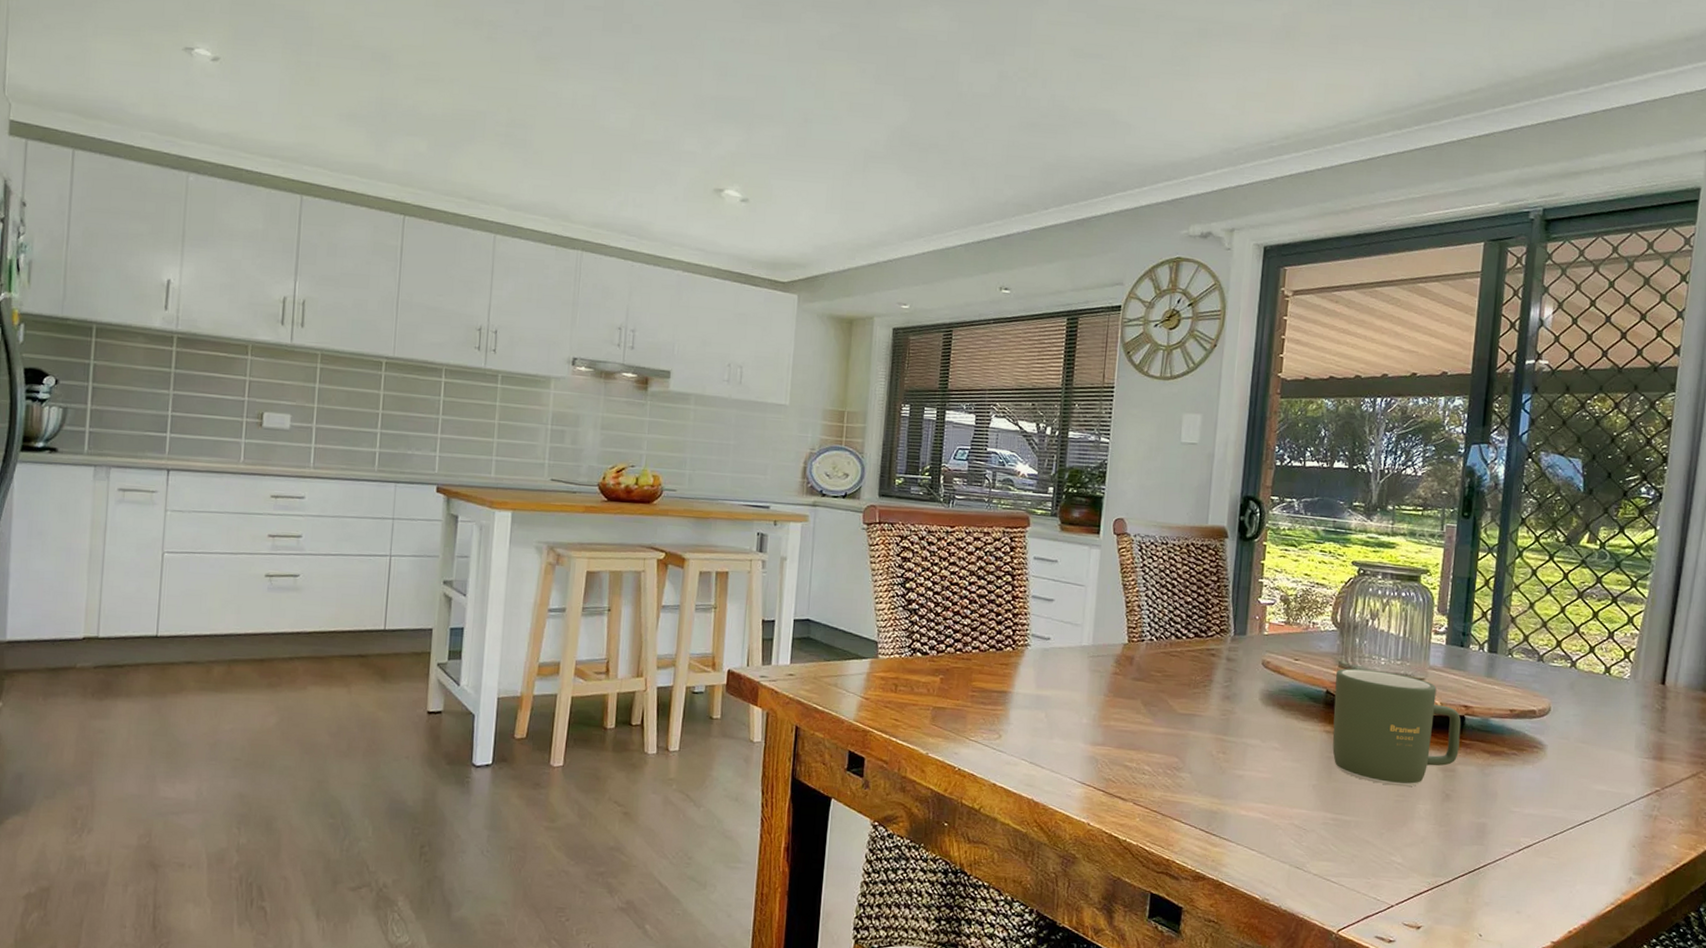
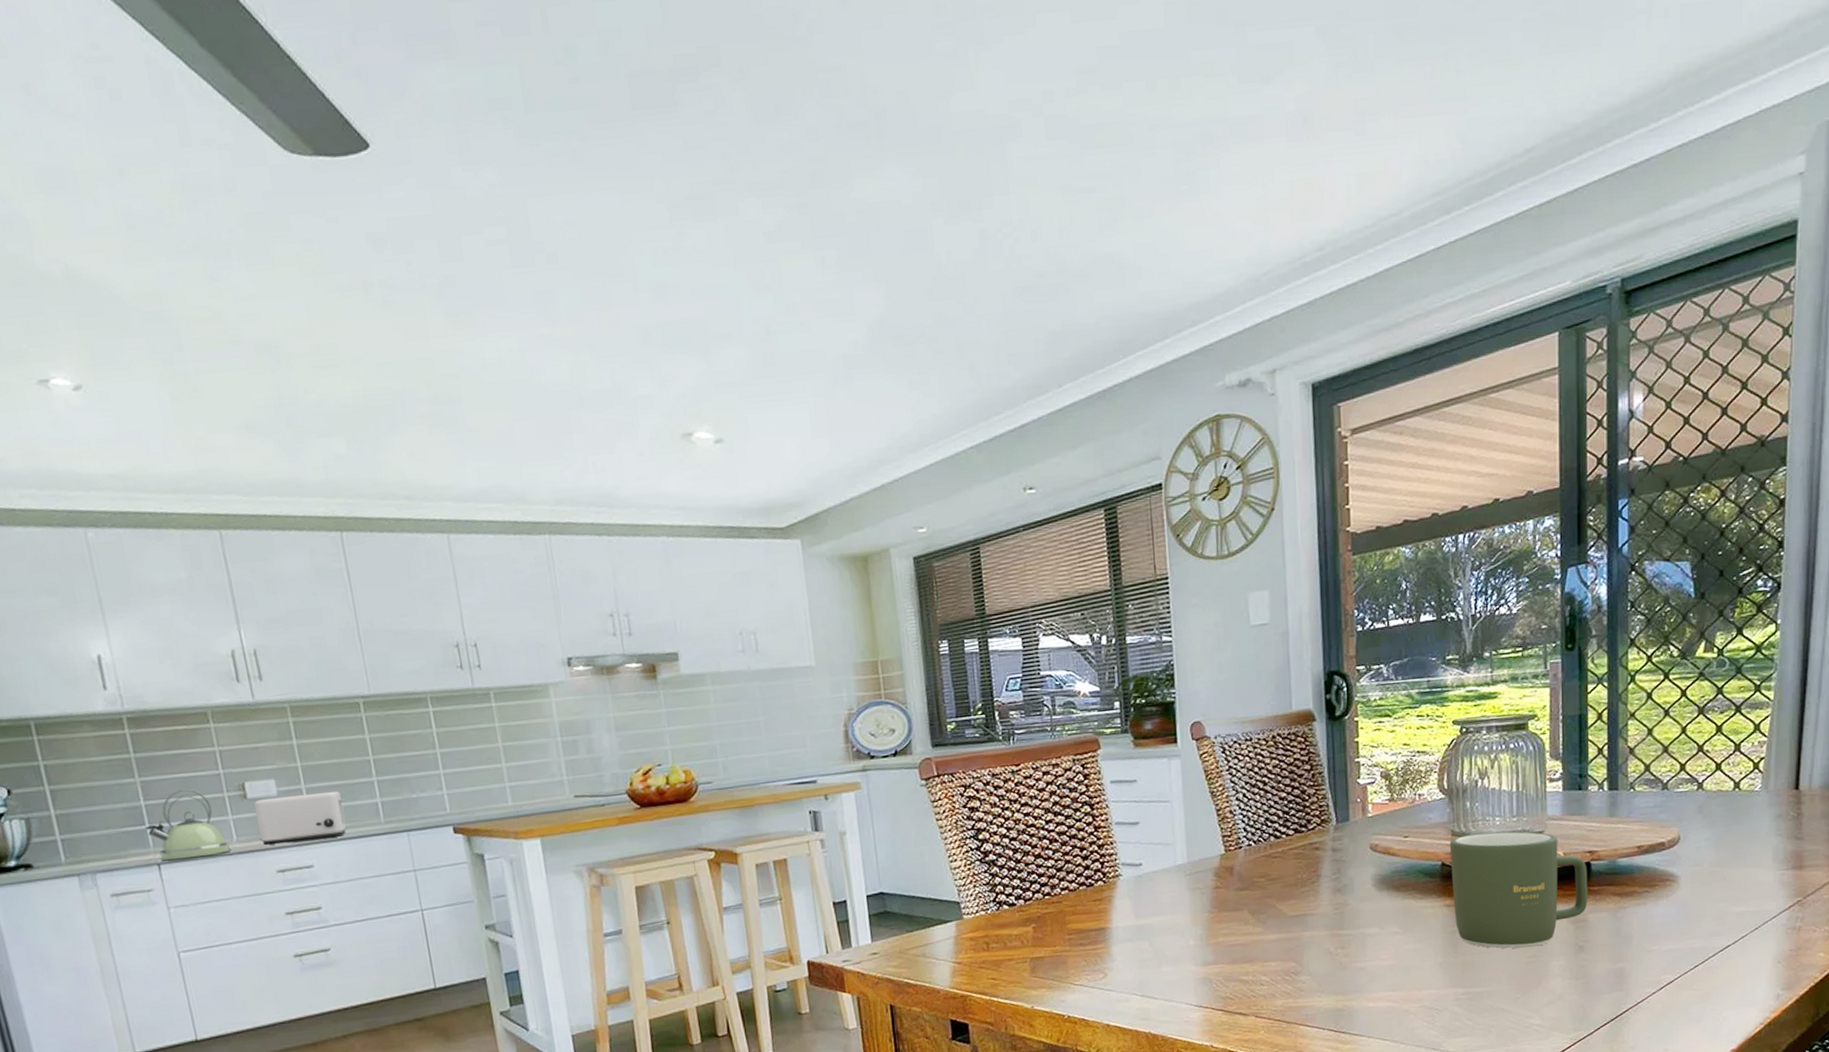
kettle: none [166,407,235,472] -> present [146,788,231,861]
toaster: none [264,429,348,477] -> present [253,790,347,846]

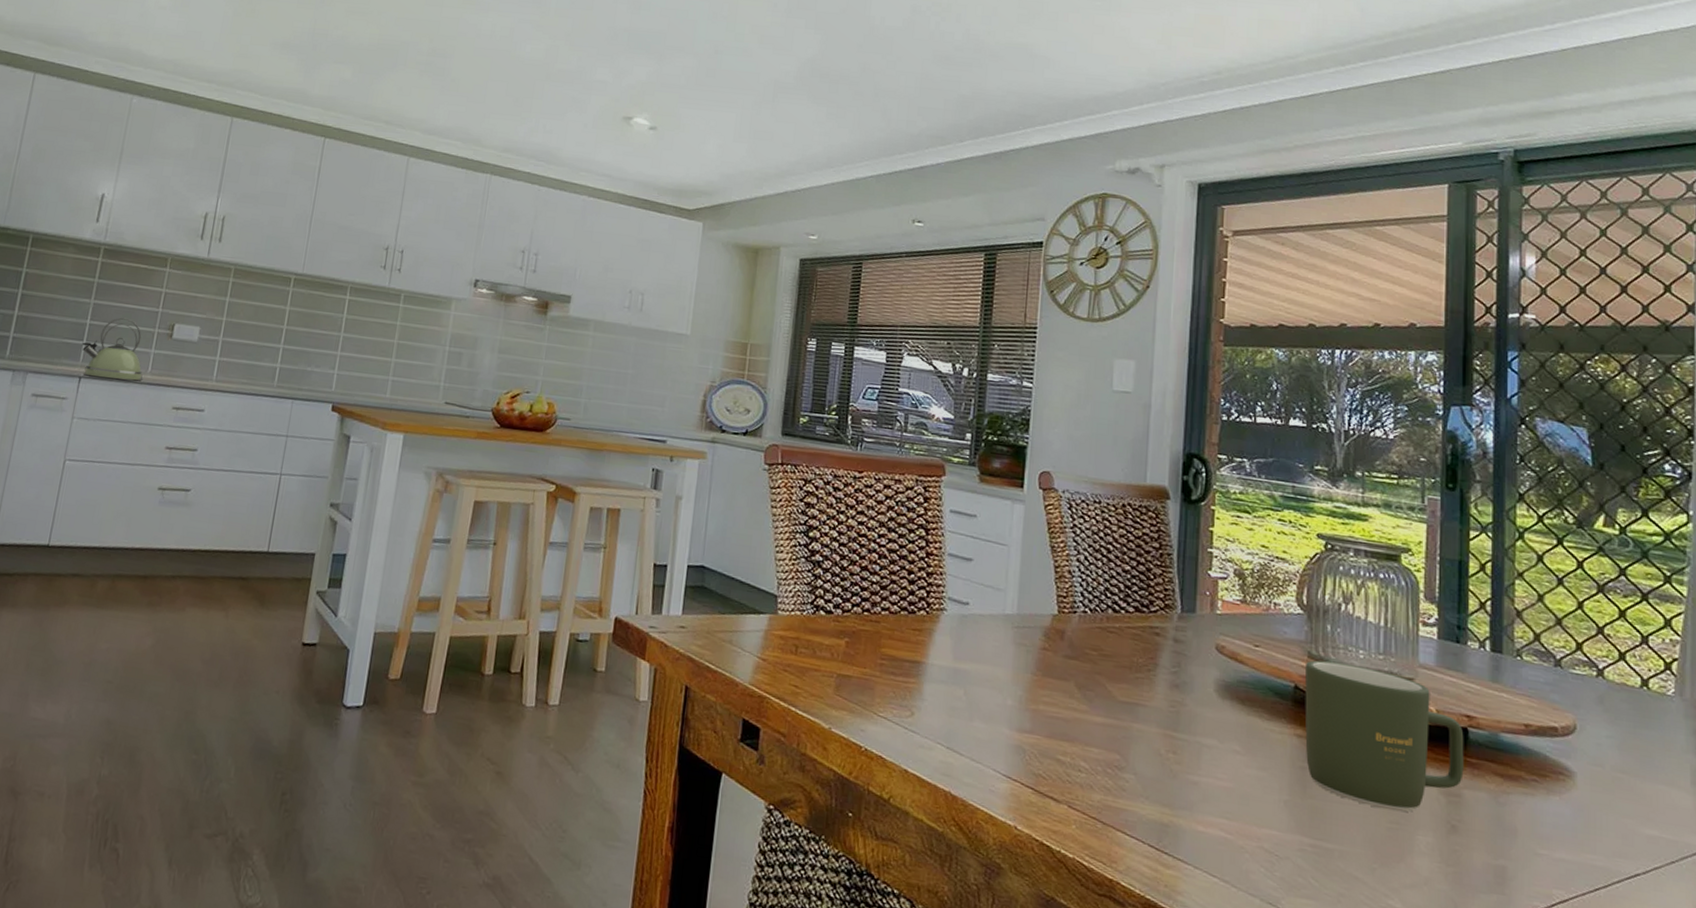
toaster: present [253,790,347,846] -> none [169,341,251,390]

